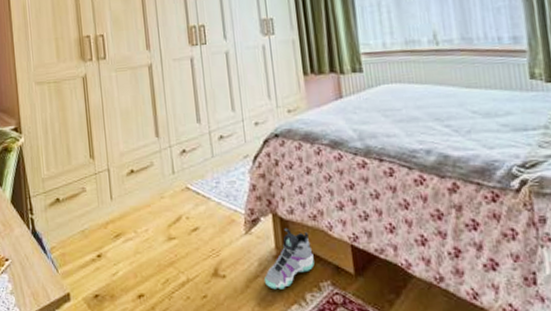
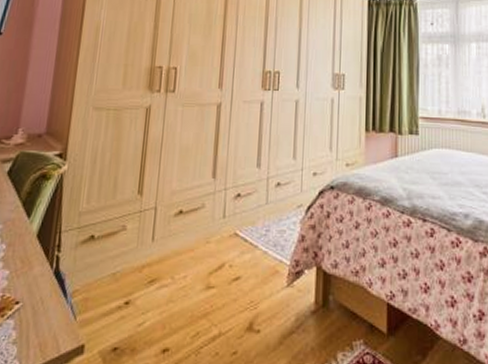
sneaker: present [264,227,315,290] -> none [298,282,350,347]

